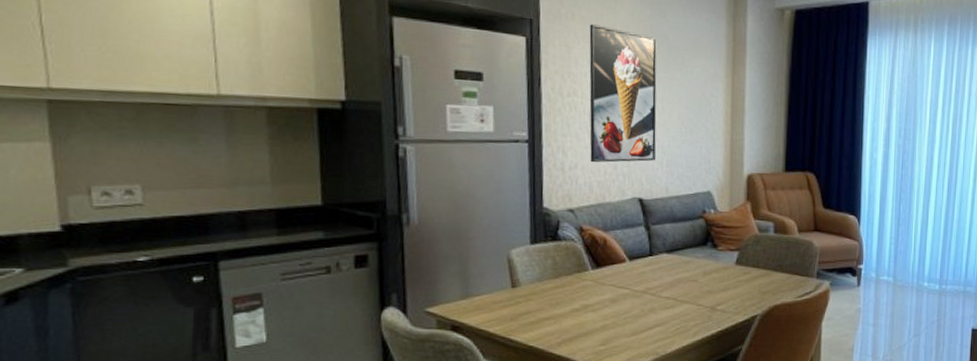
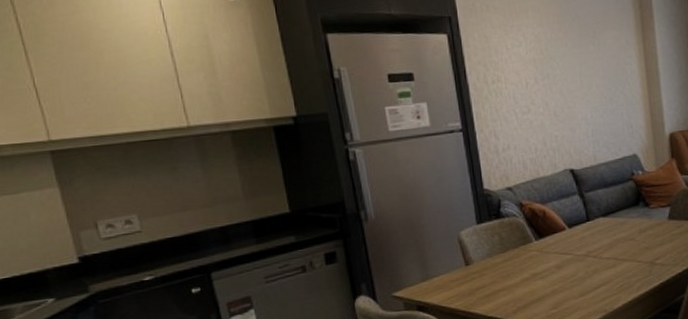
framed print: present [589,24,657,163] -> none [504,12,581,142]

